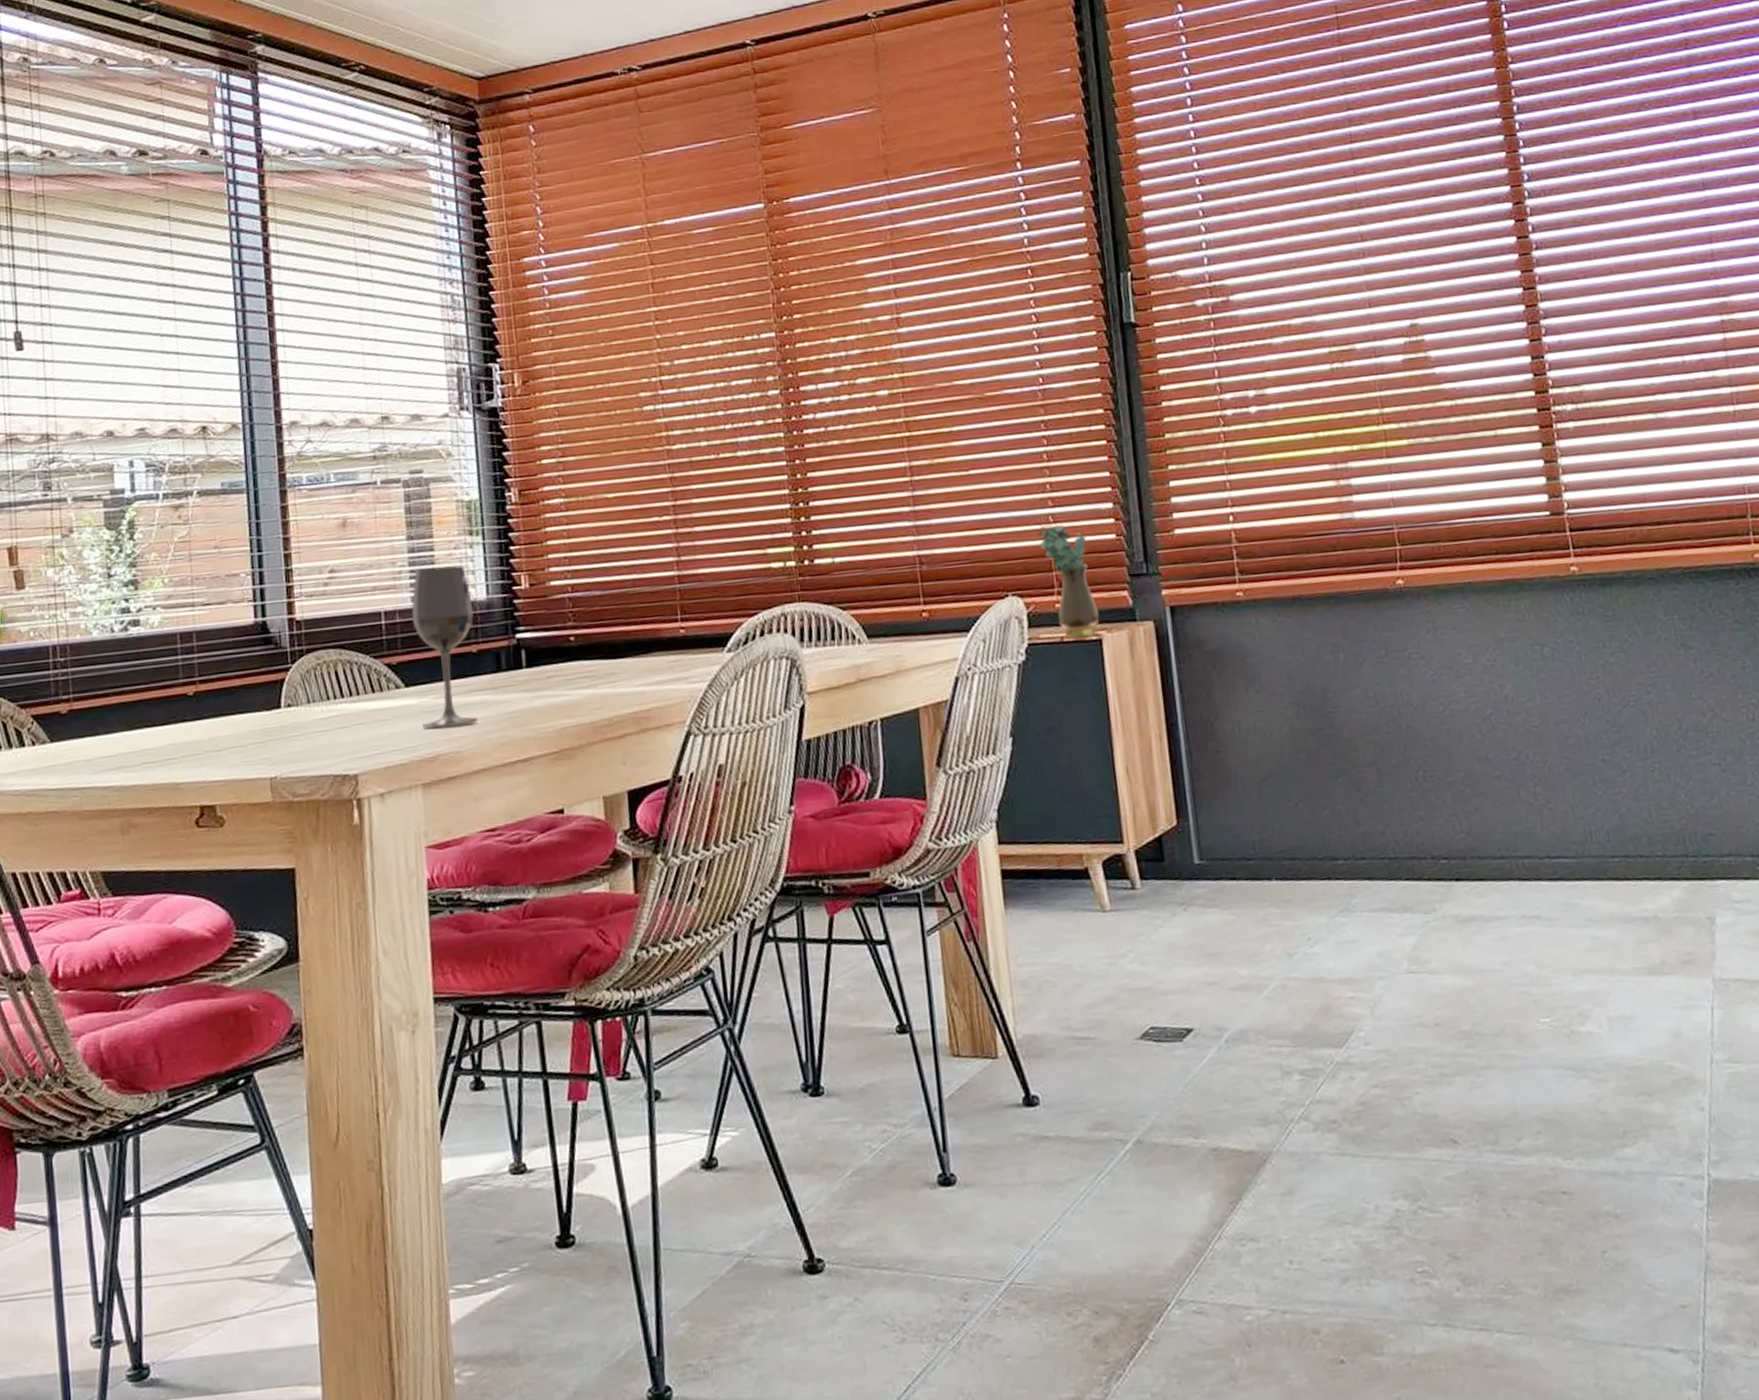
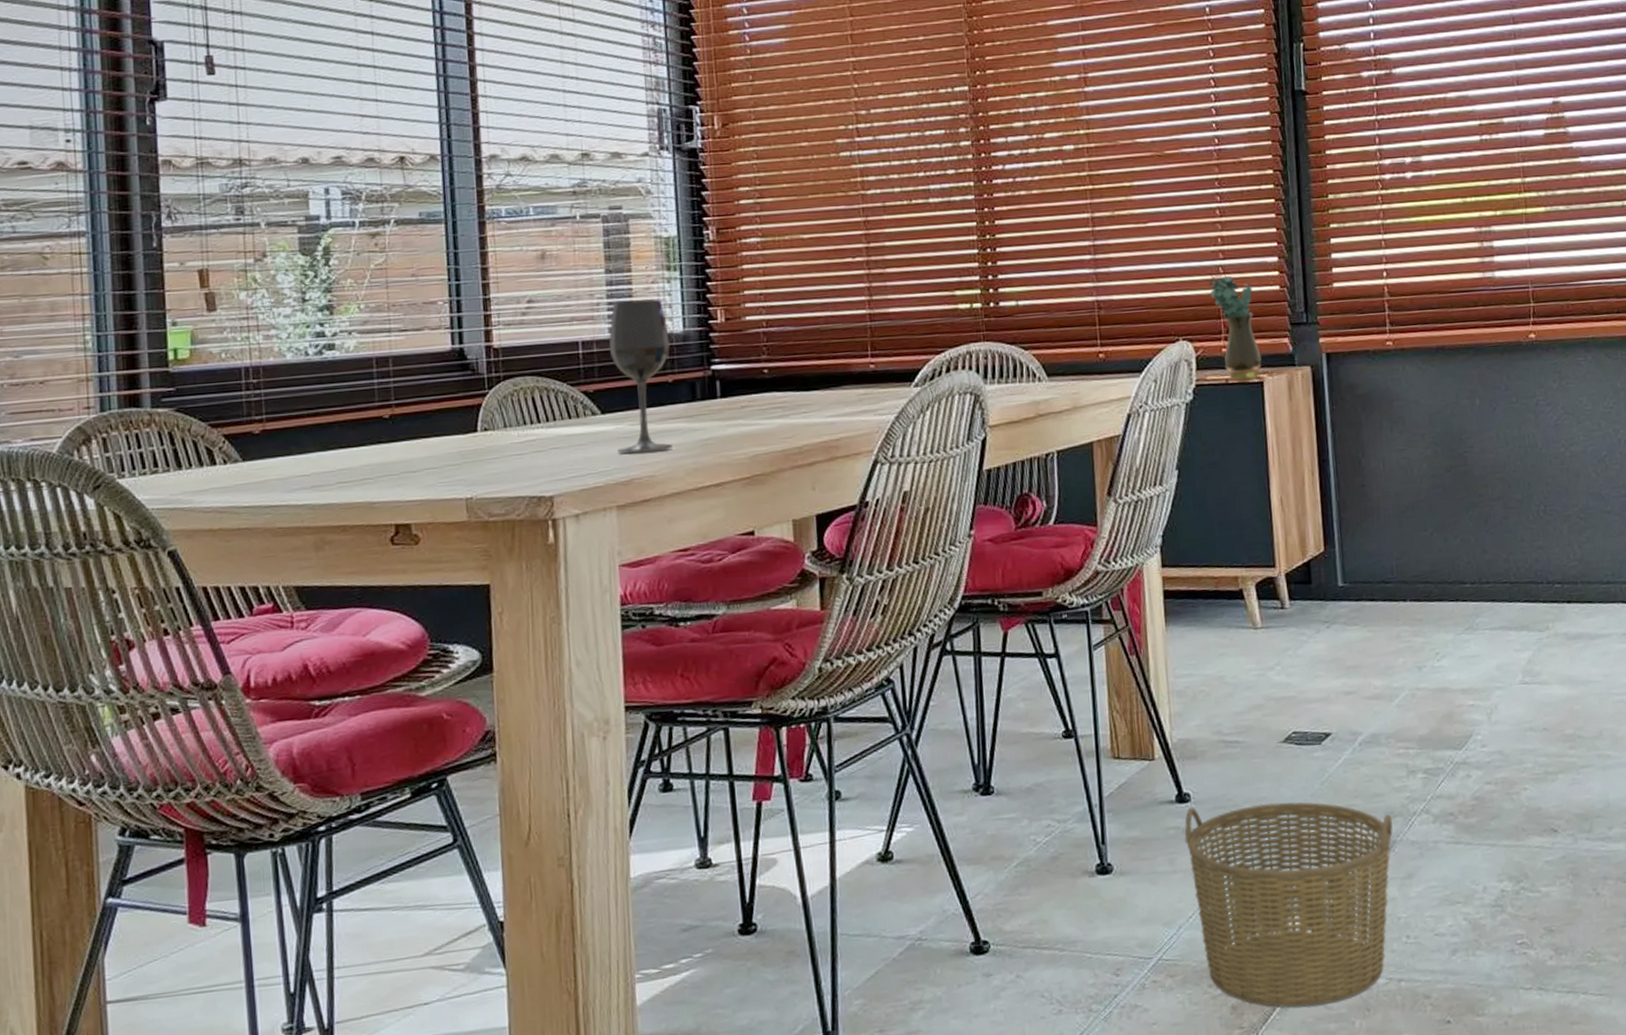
basket: none [1033,1106,1269,1341] -> present [1184,802,1394,1007]

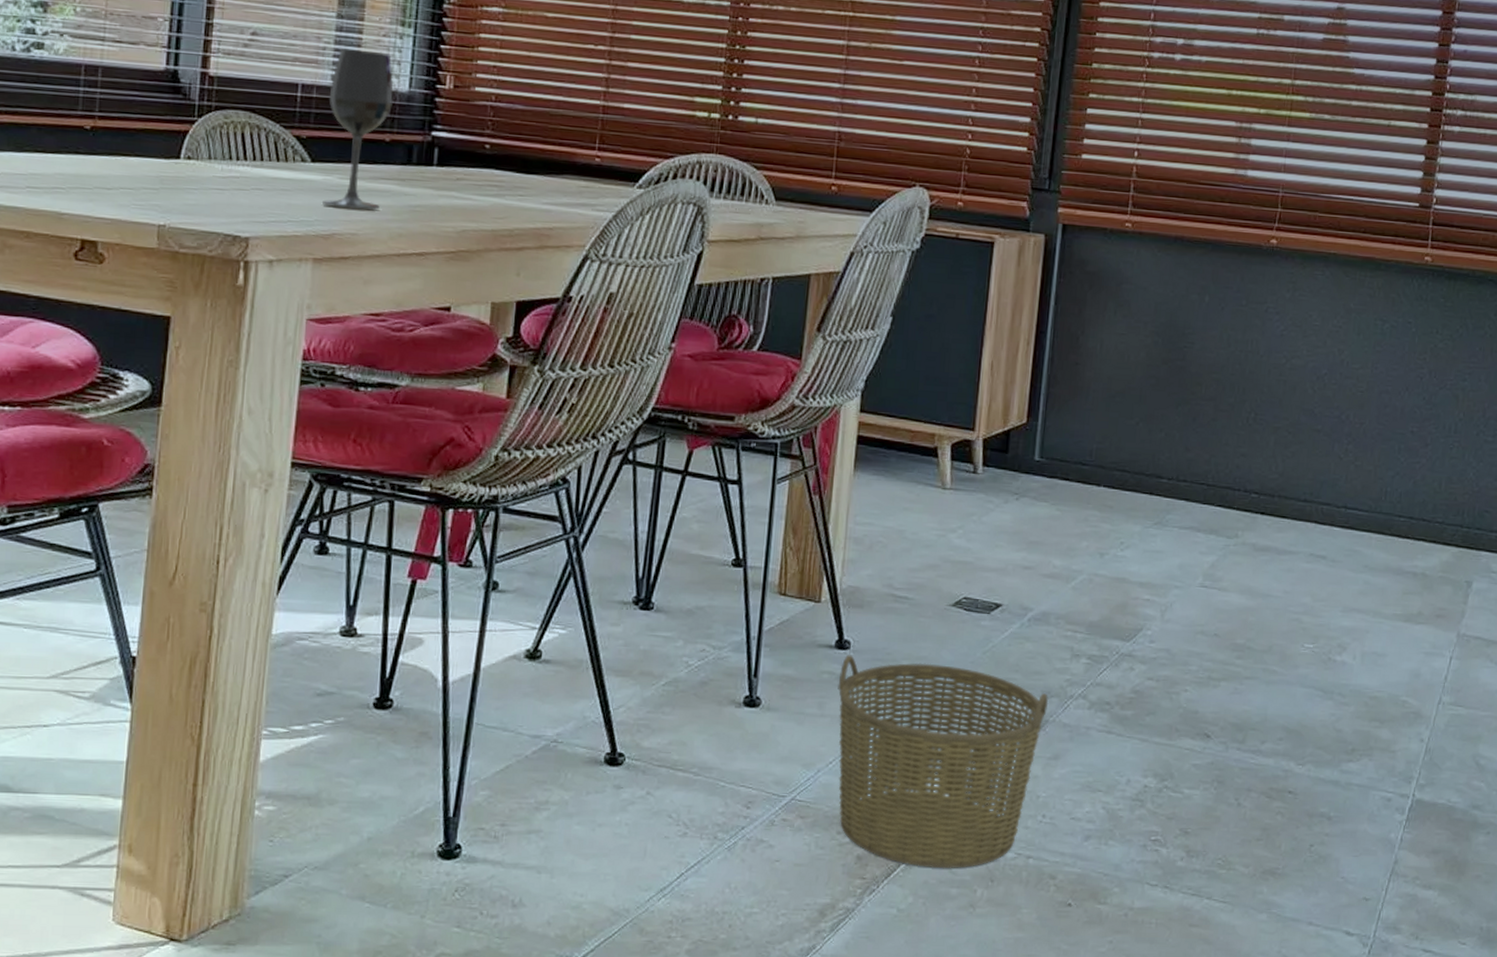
vase: present [1208,272,1263,383] -> none [955,122,999,240]

